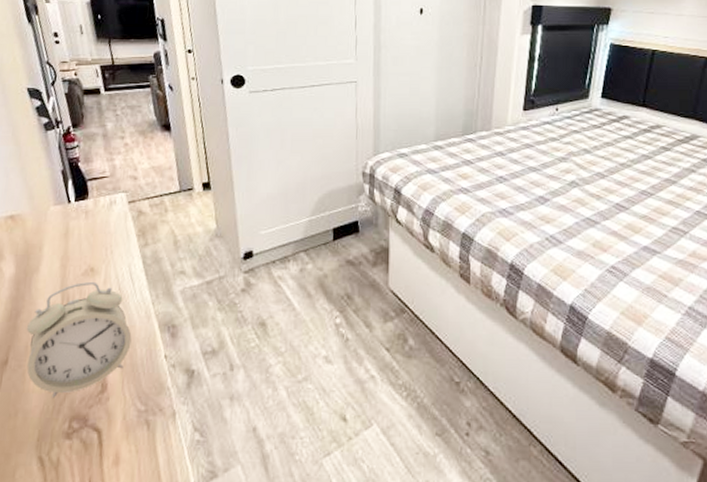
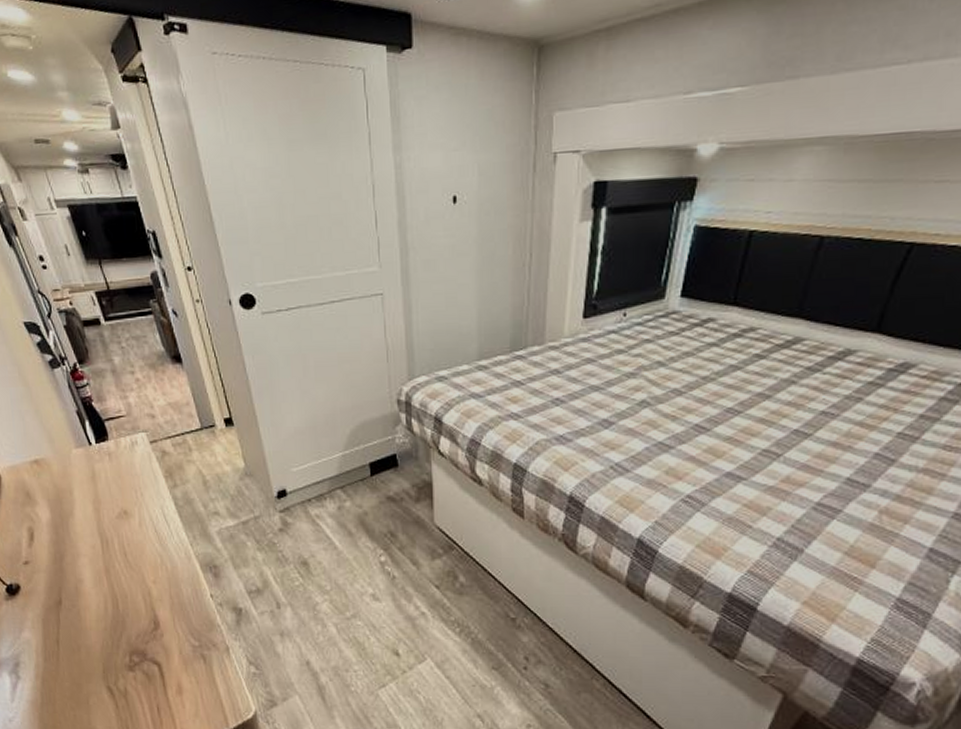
alarm clock: present [26,281,132,398] -> none [72,524,176,635]

